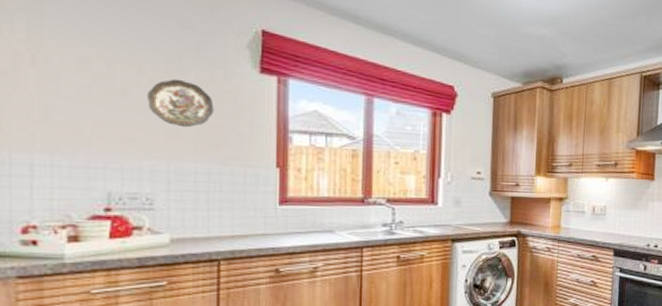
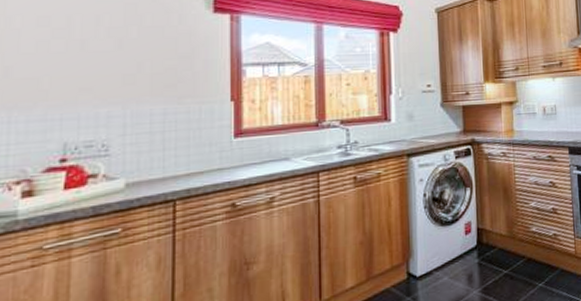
decorative plate: present [147,78,214,128] -> none [105,26,169,72]

